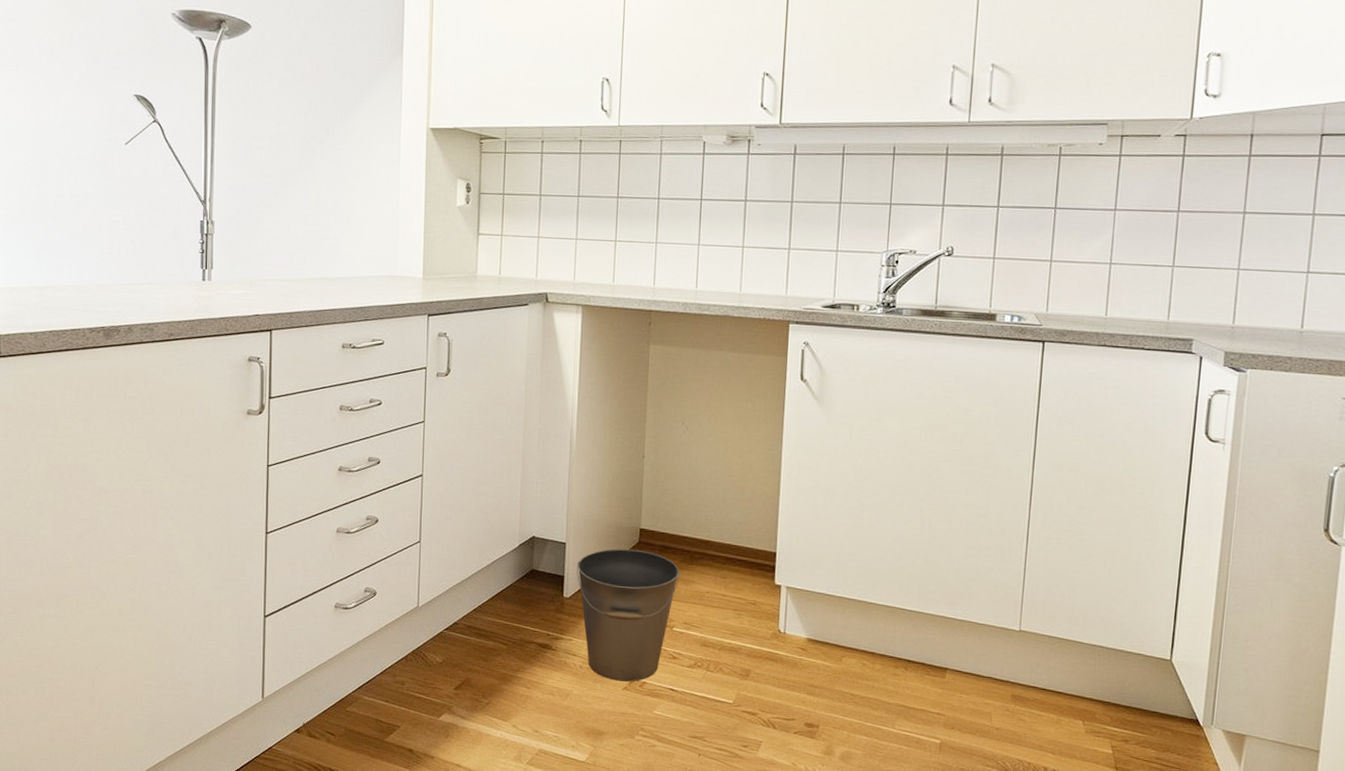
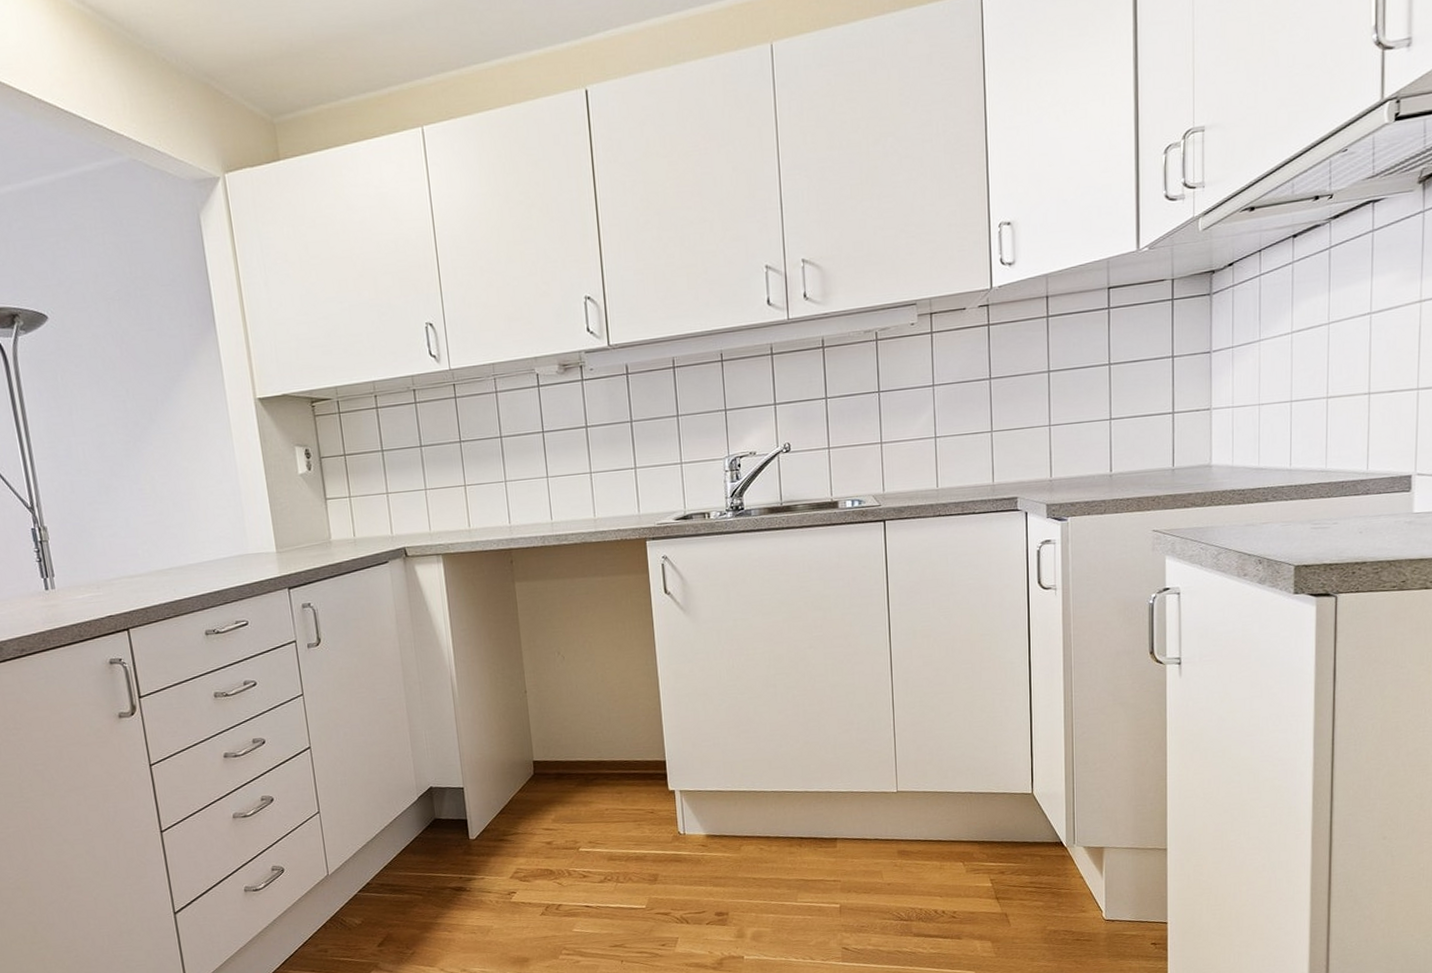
bucket: present [577,548,681,682] -> none [478,781,579,909]

